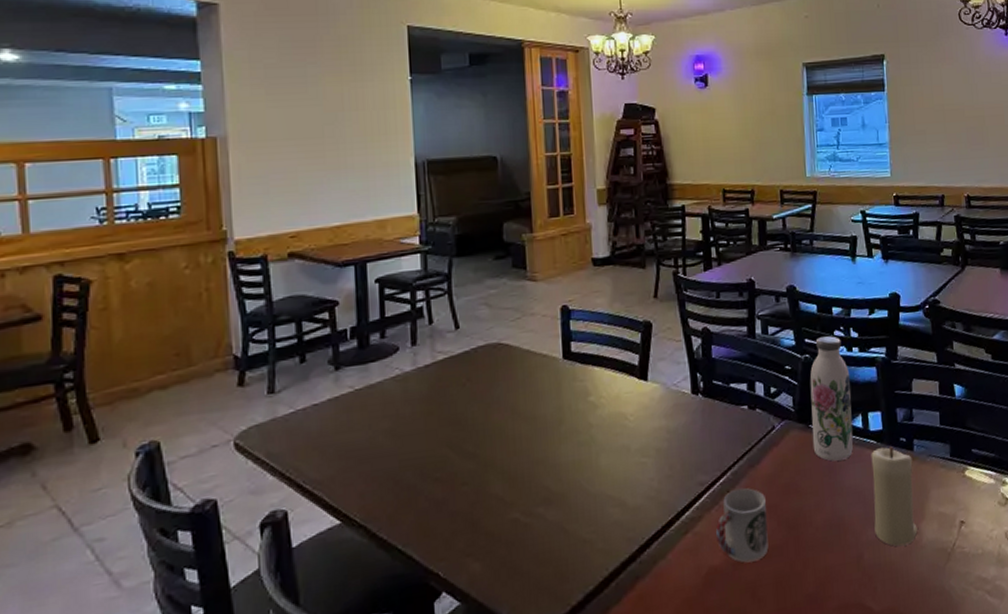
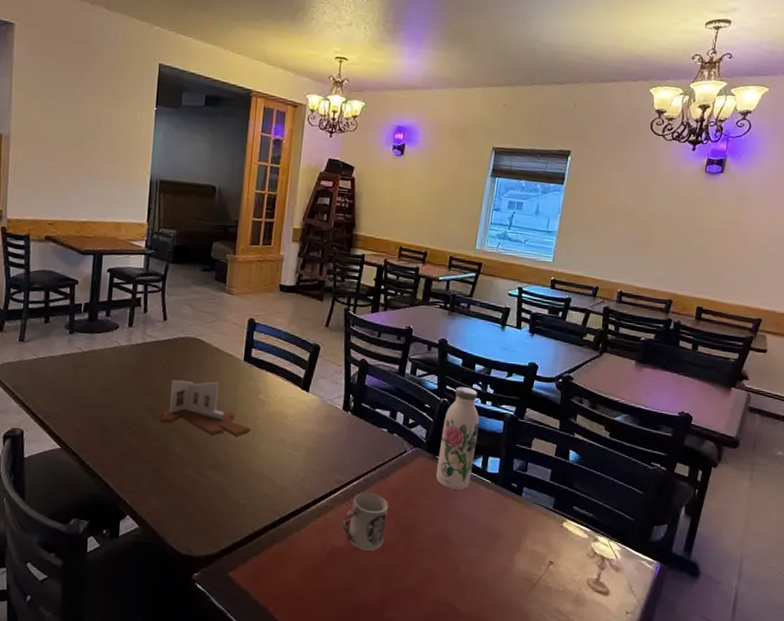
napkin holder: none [468,392,585,461] -> present [160,380,251,436]
candle: present [871,446,918,547] -> none [474,487,519,569]

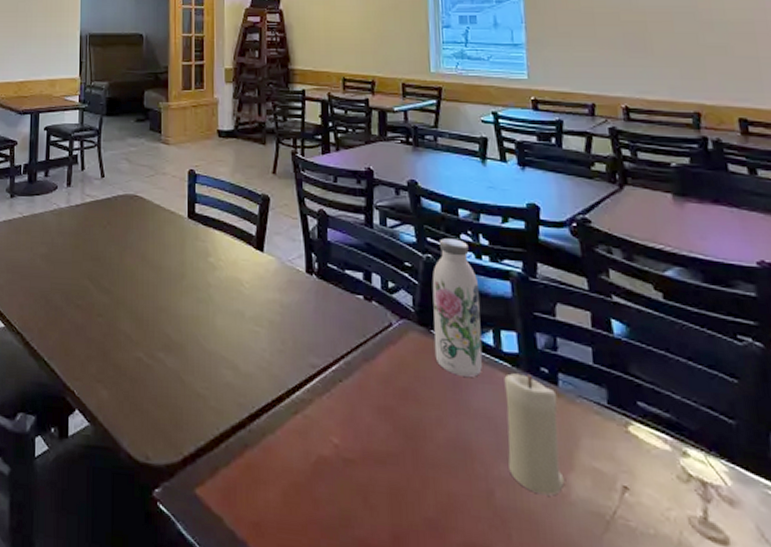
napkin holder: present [160,380,251,436] -> none [104,244,204,309]
cup: present [342,492,388,551] -> none [326,380,383,464]
candle: none [474,487,519,569] -> present [504,373,565,496]

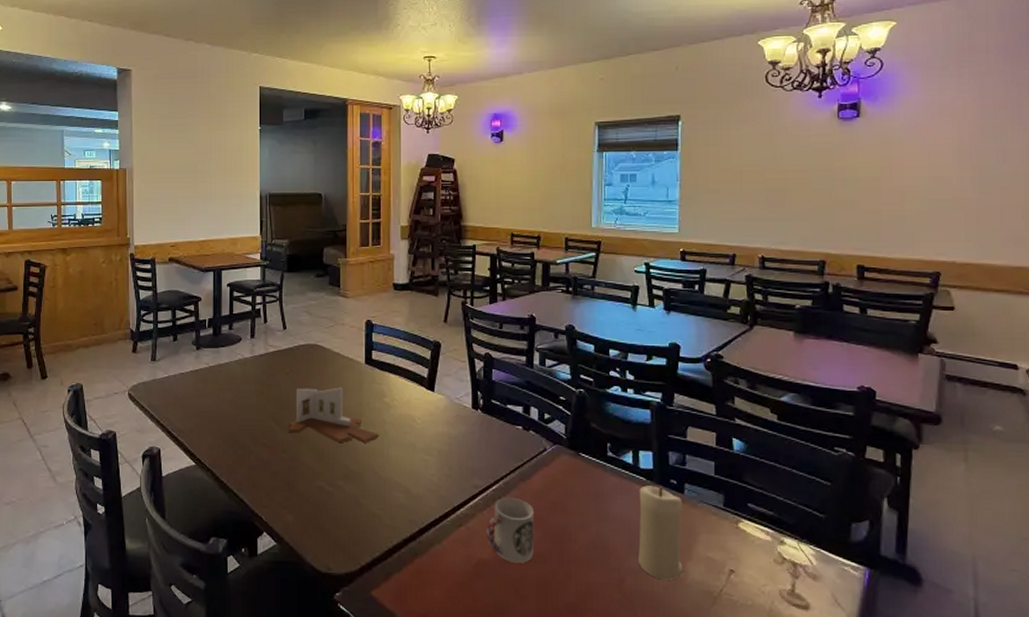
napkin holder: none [104,244,204,309] -> present [288,387,379,444]
cup: none [326,380,383,464] -> present [486,497,534,563]
water bottle: present [432,238,483,377] -> none [582,375,624,490]

